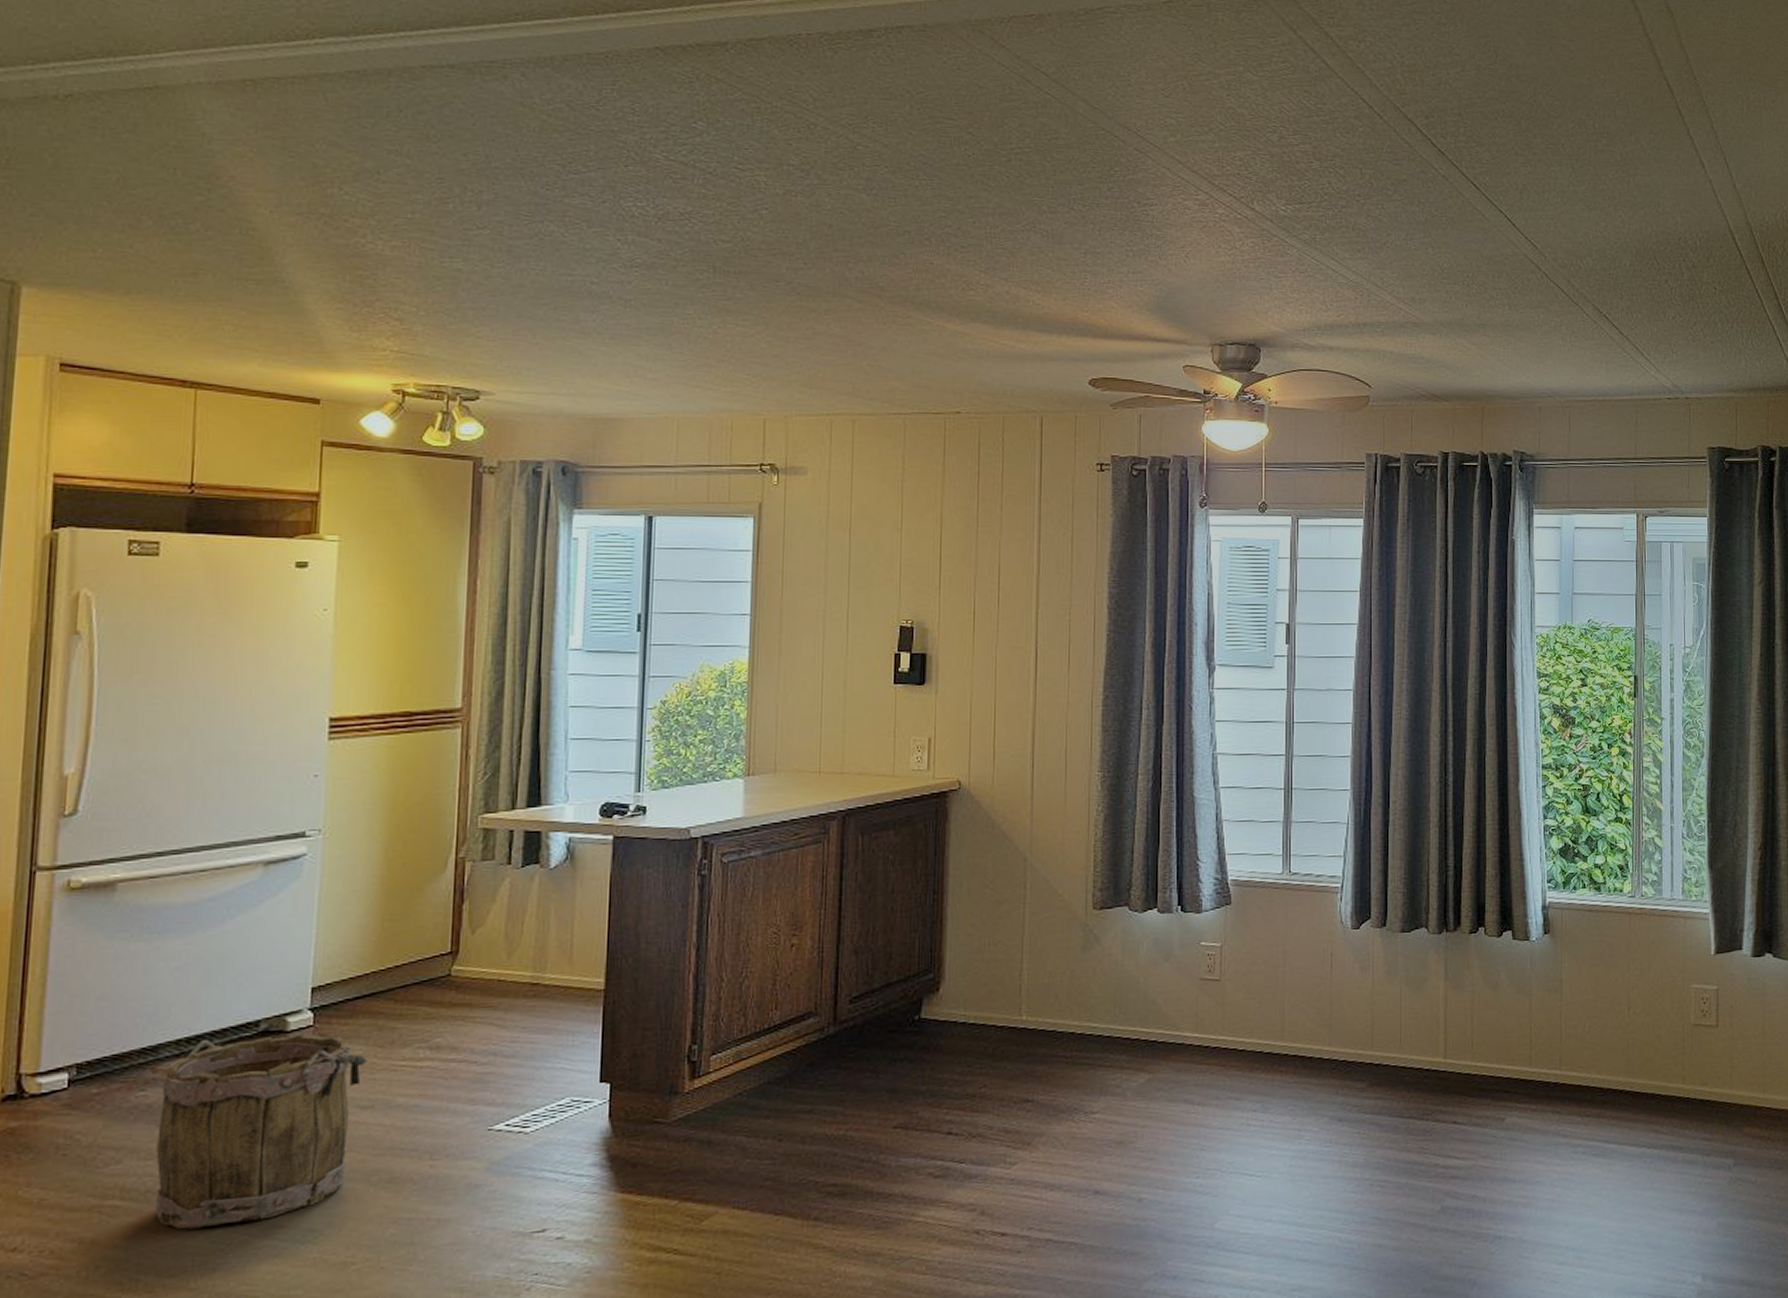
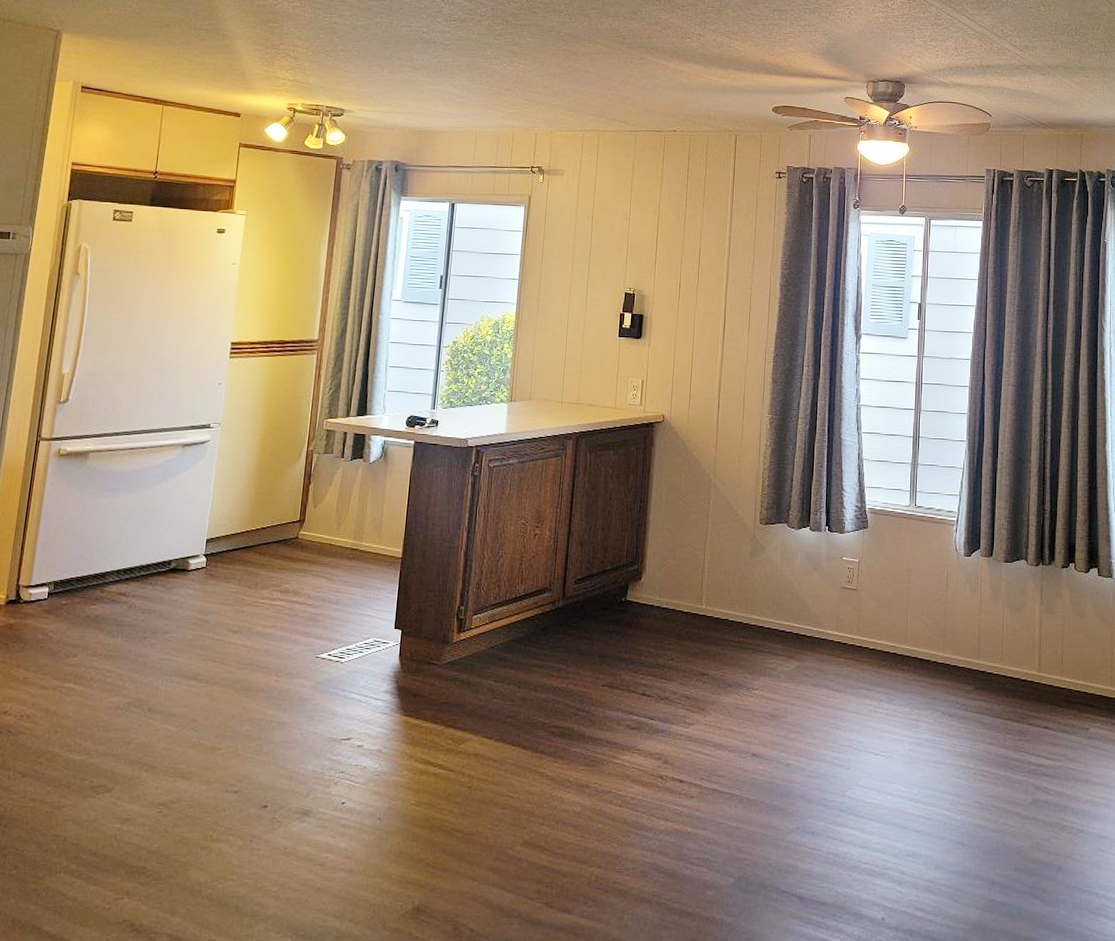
bucket: present [155,1032,368,1230] -> none [95,571,239,711]

